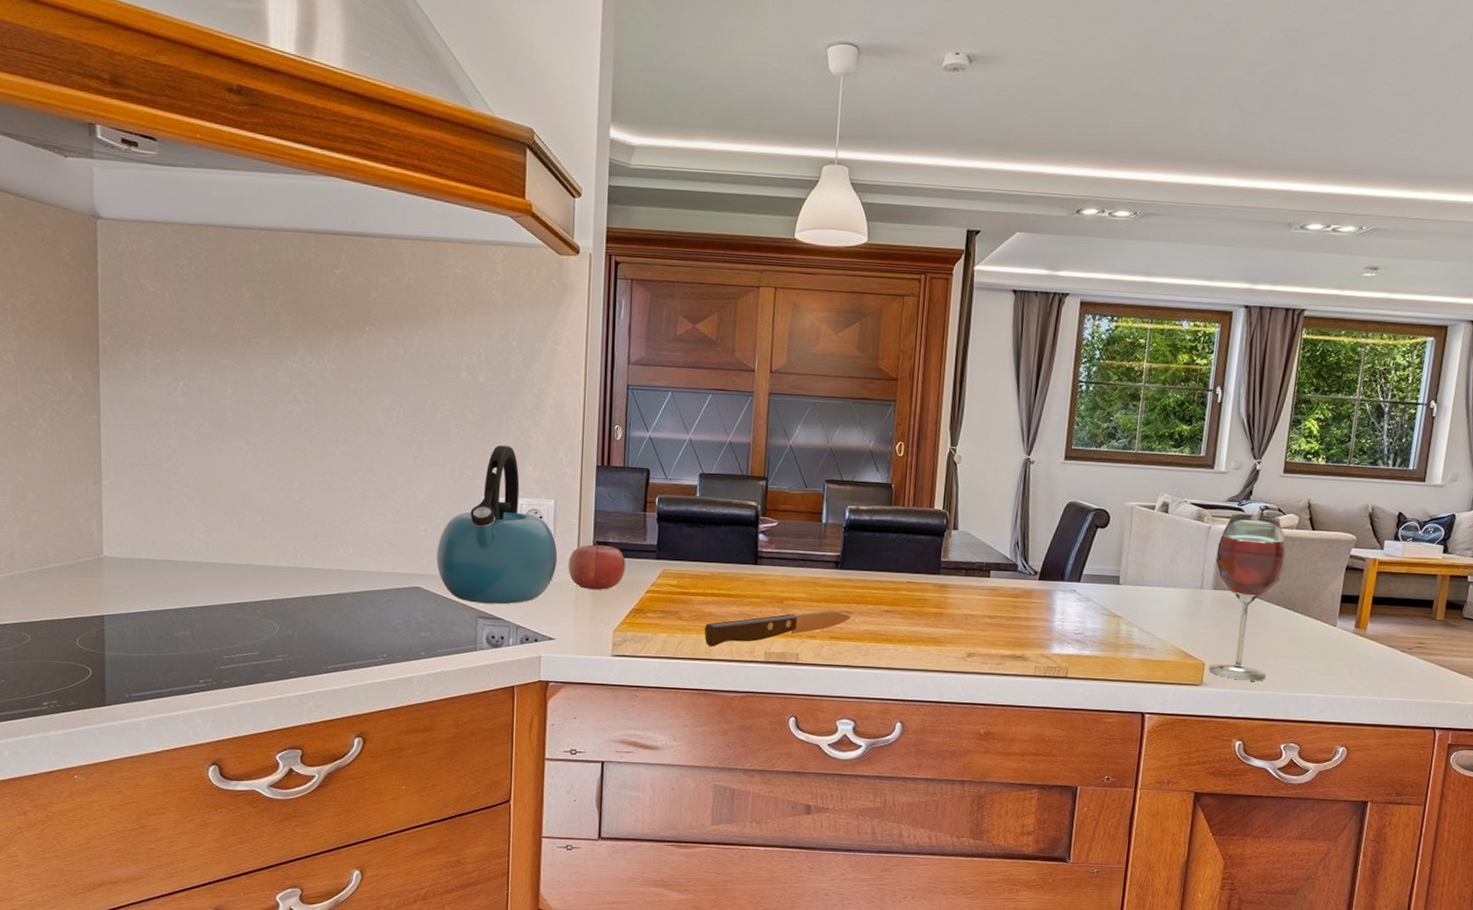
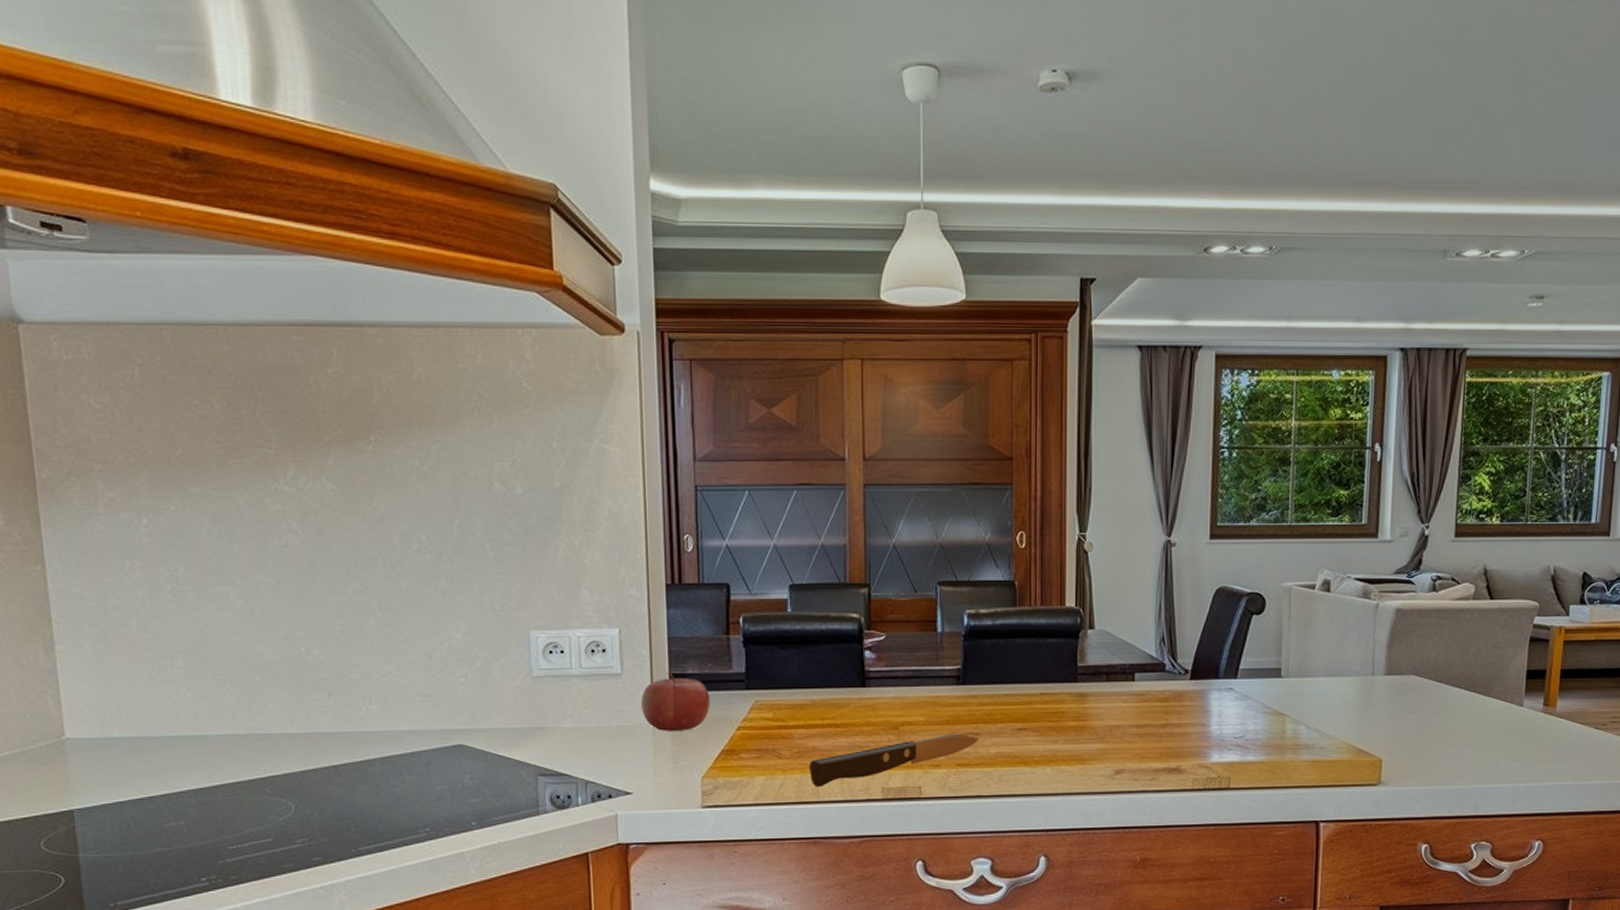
kettle: present [436,445,558,605] -> none [481,568,628,758]
wineglass: present [1209,513,1287,682] -> none [1386,586,1464,776]

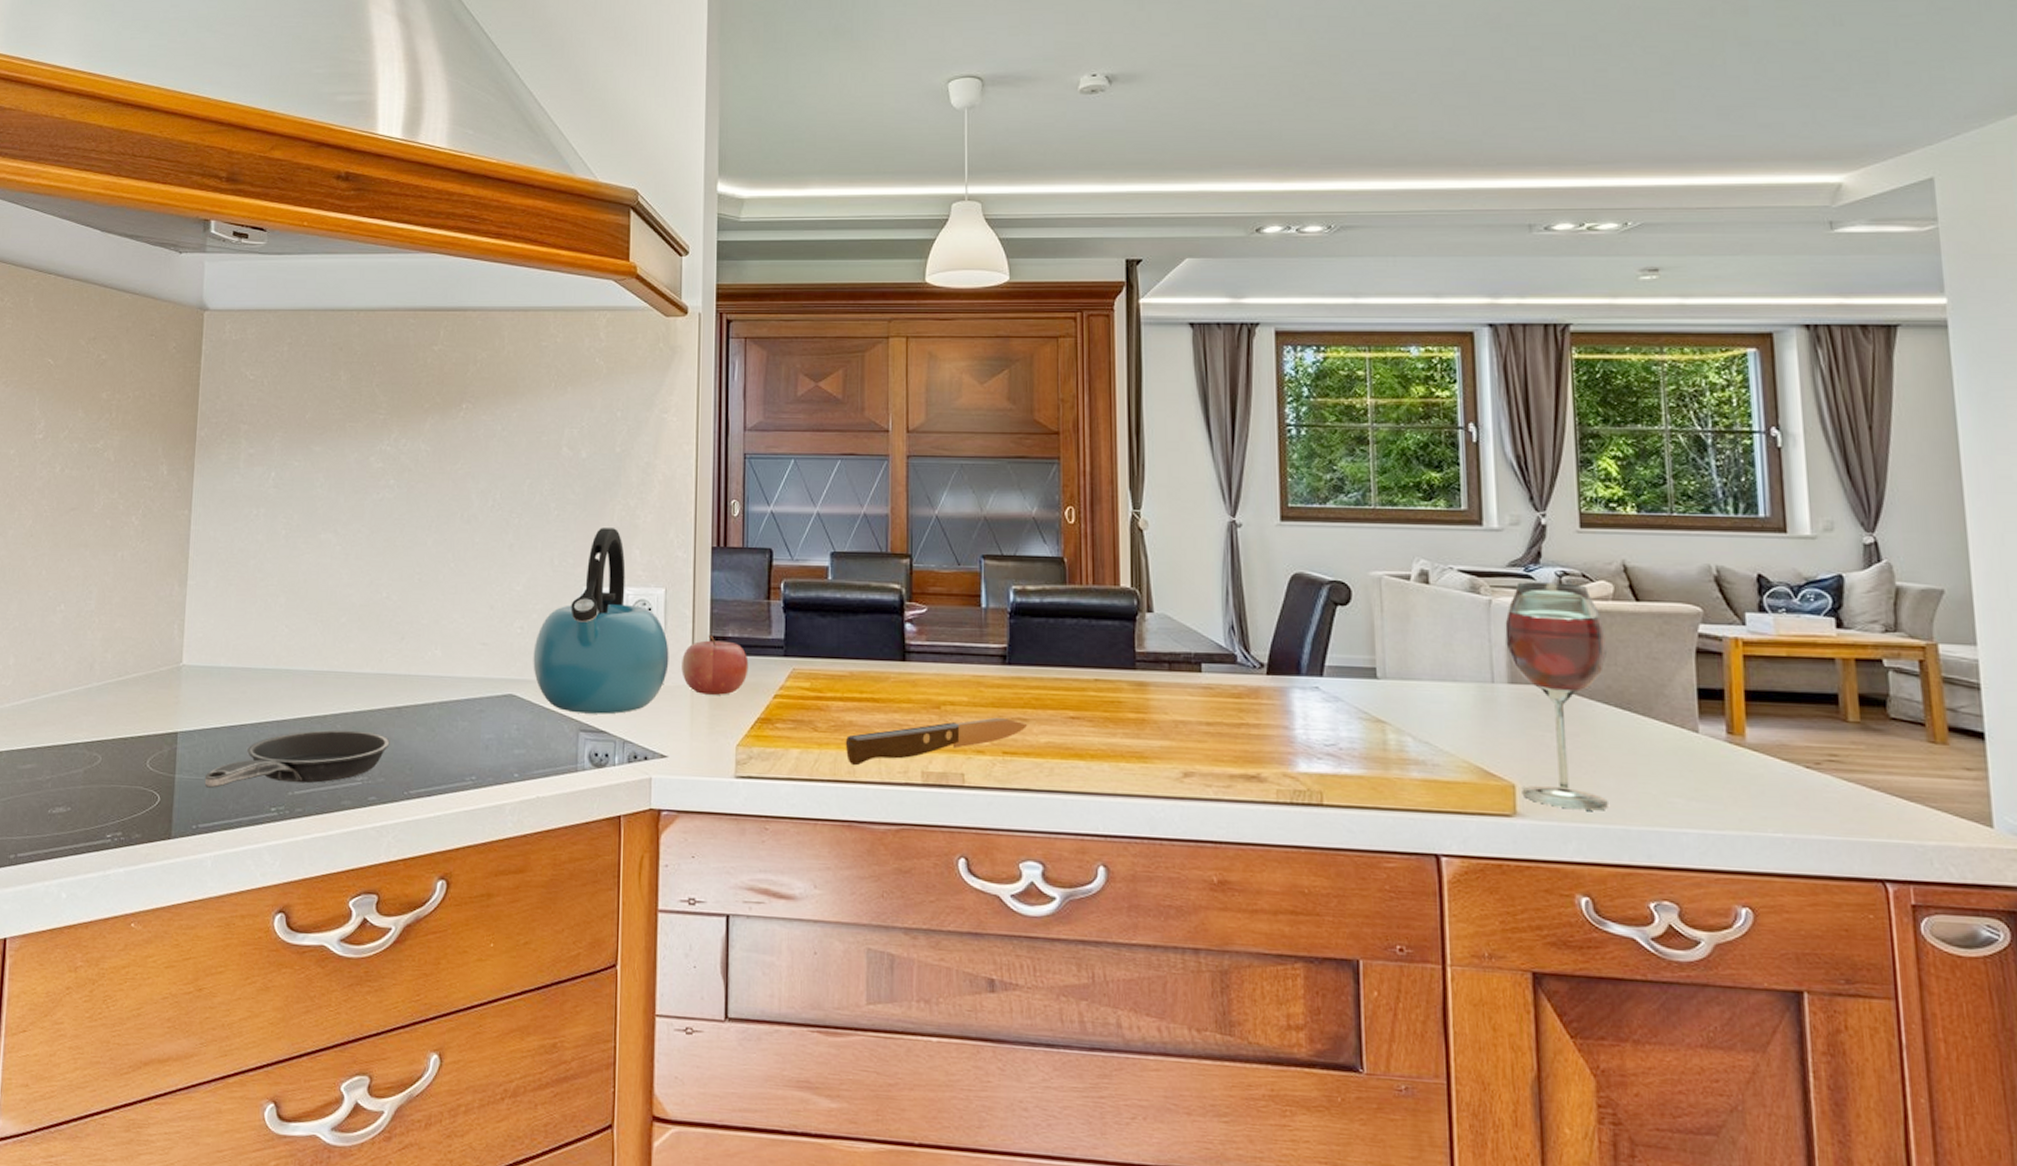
frying pan: none [115,793,330,864] -> present [204,729,390,788]
kettle: none [481,568,628,758] -> present [533,528,669,715]
wineglass: none [1386,586,1464,776] -> present [1505,582,1608,811]

